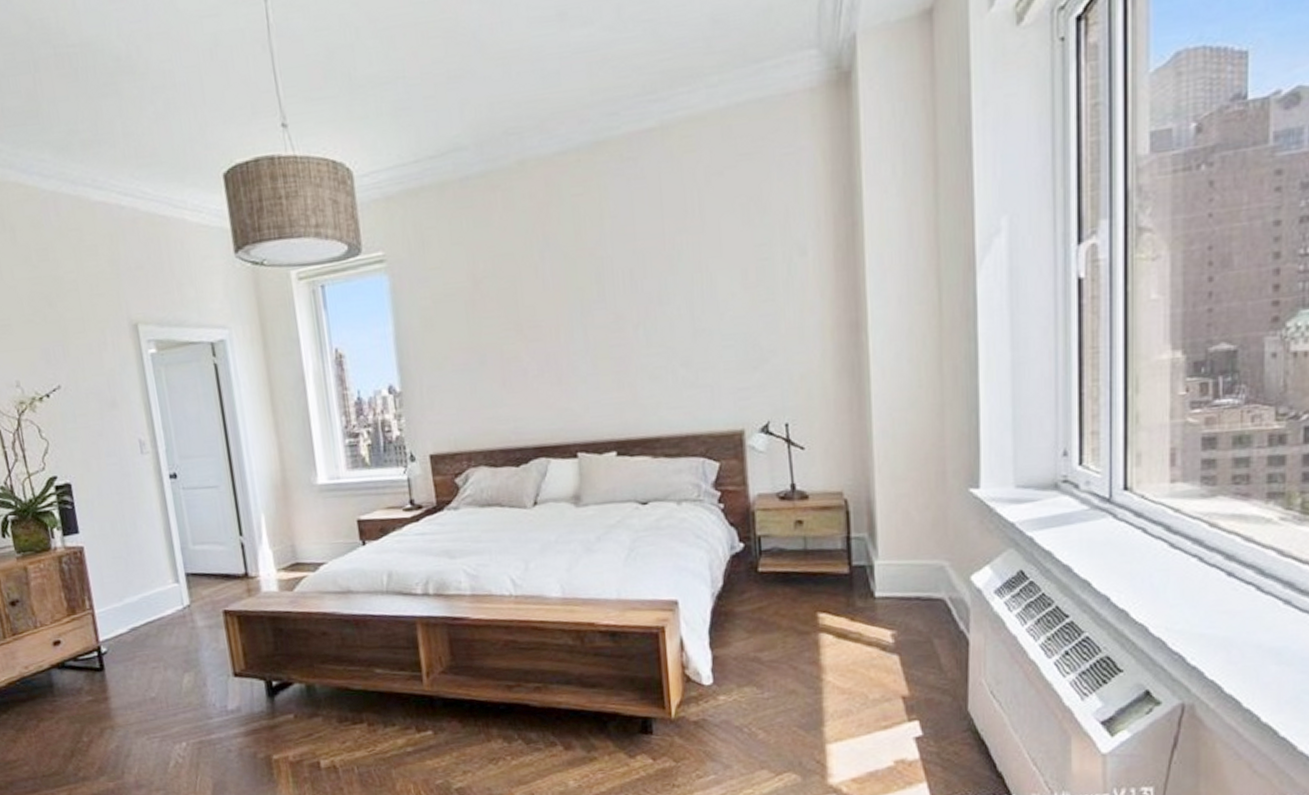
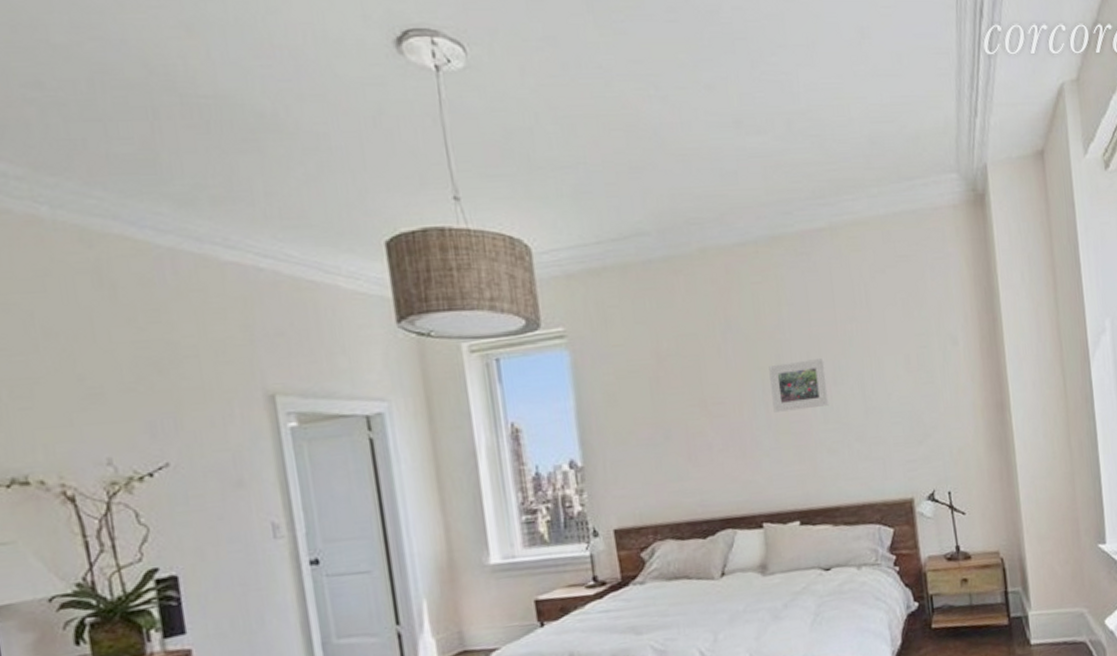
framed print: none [588,276,653,336] -> present [769,358,829,413]

